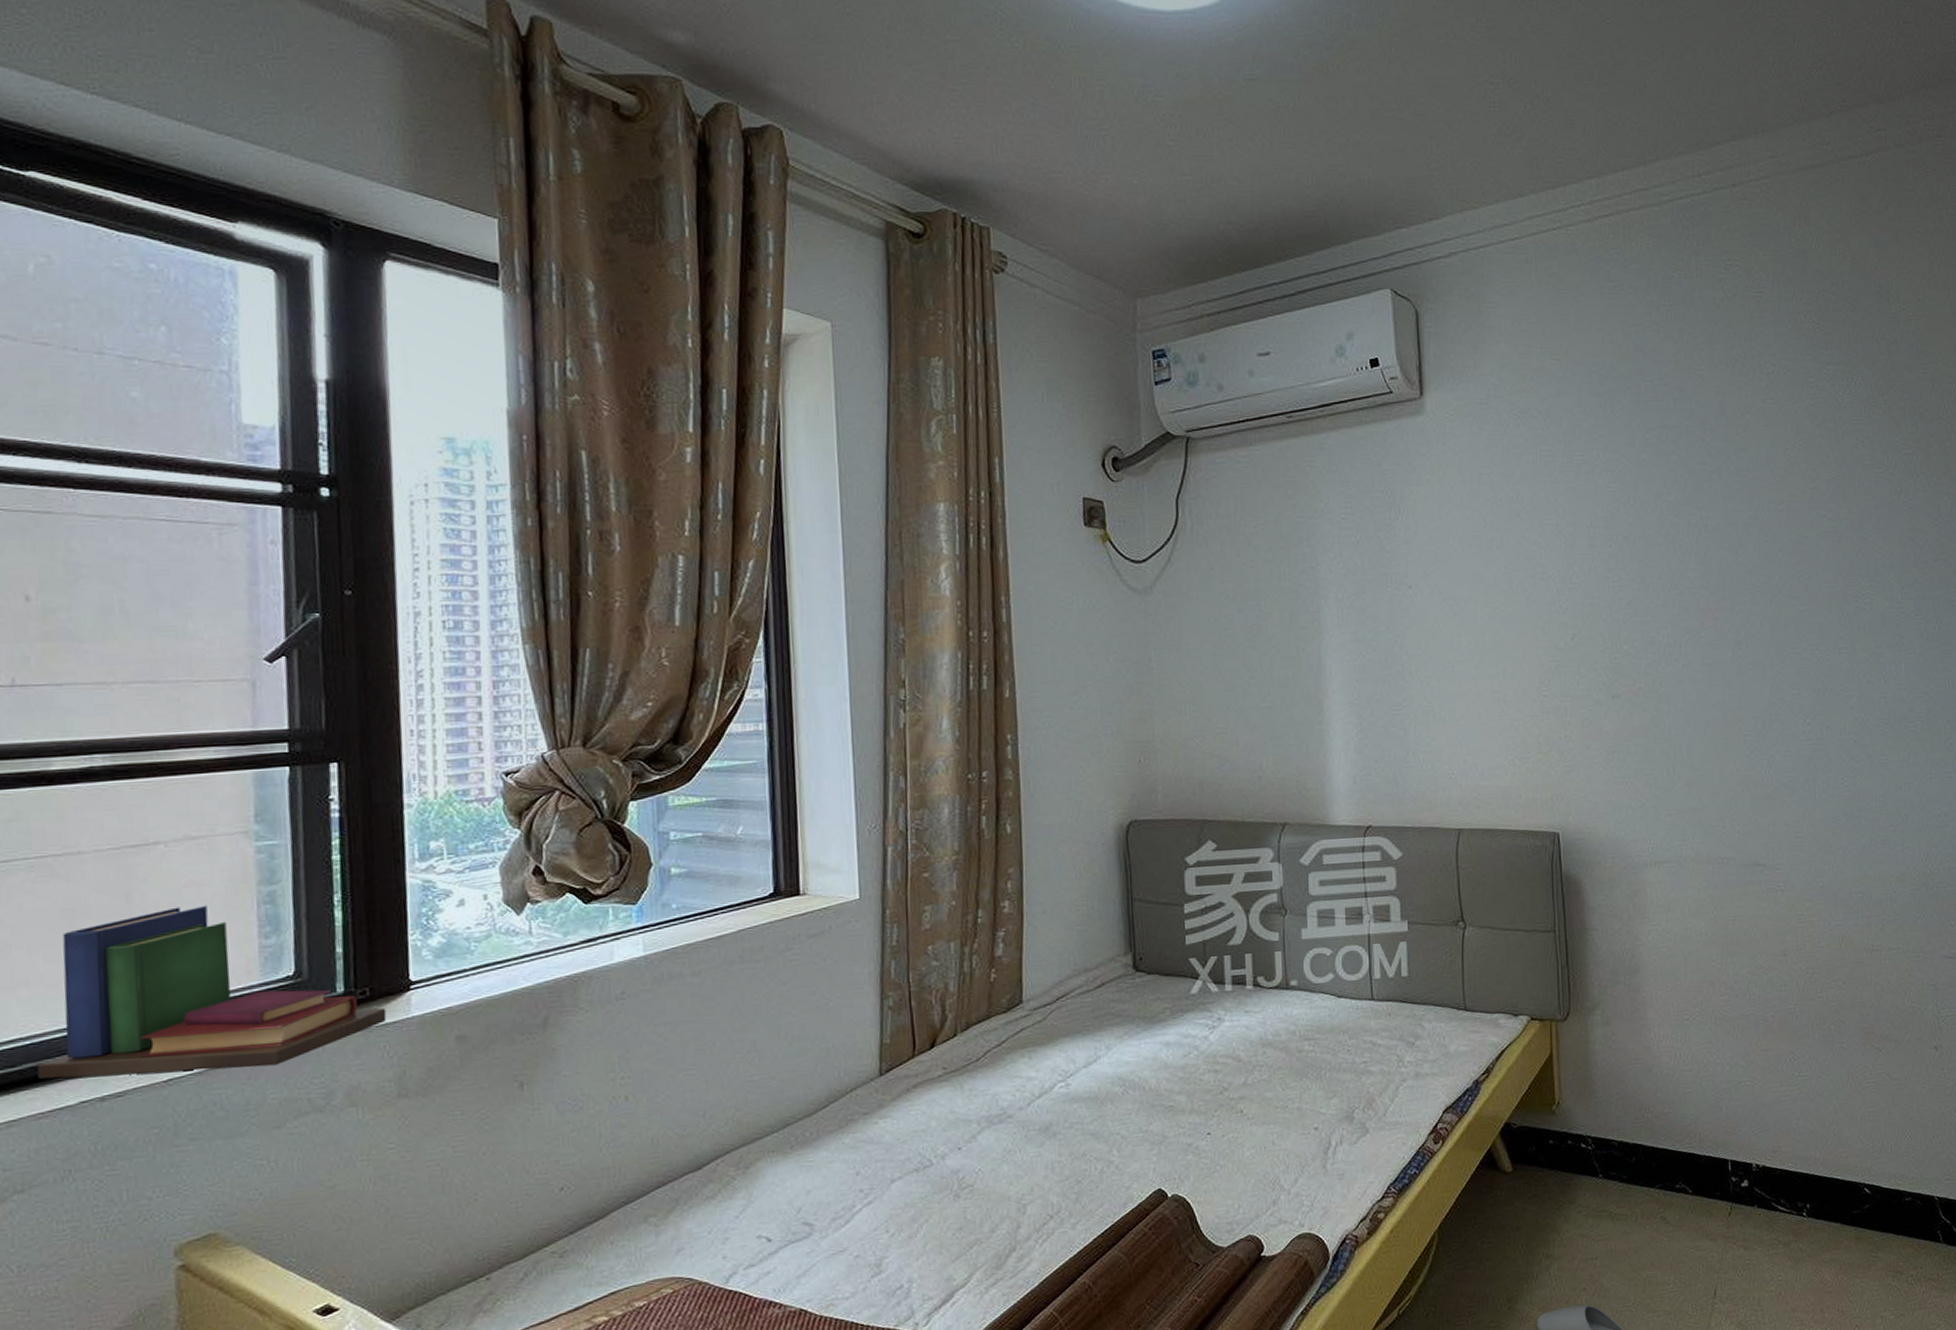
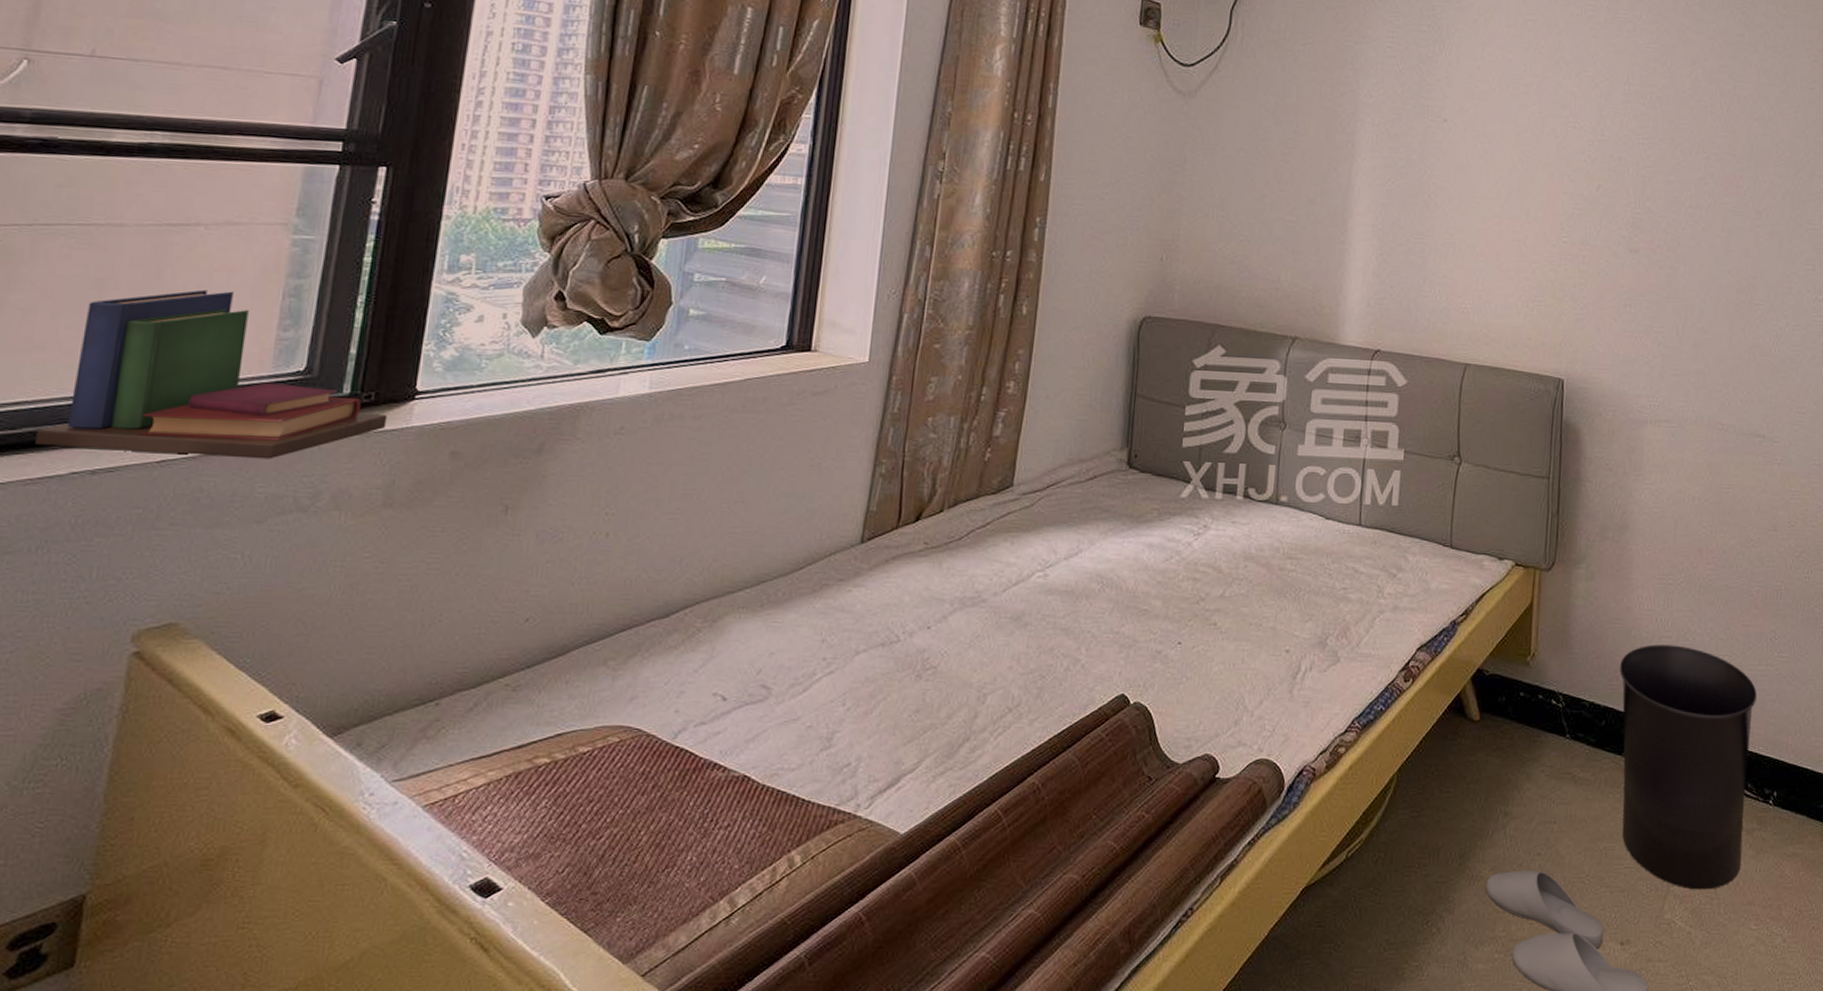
waste bin: none [1644,1077,1781,1305] -> present [1620,644,1757,890]

